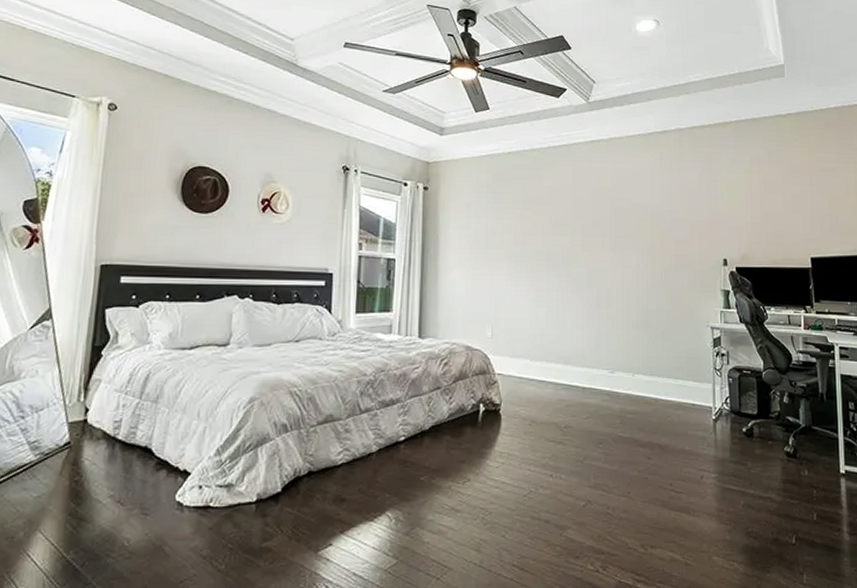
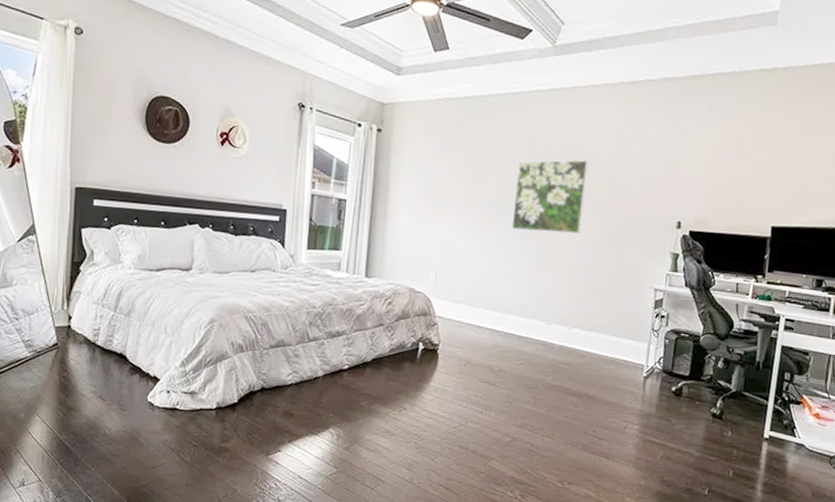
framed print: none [564,206,633,279] -> present [511,159,589,234]

